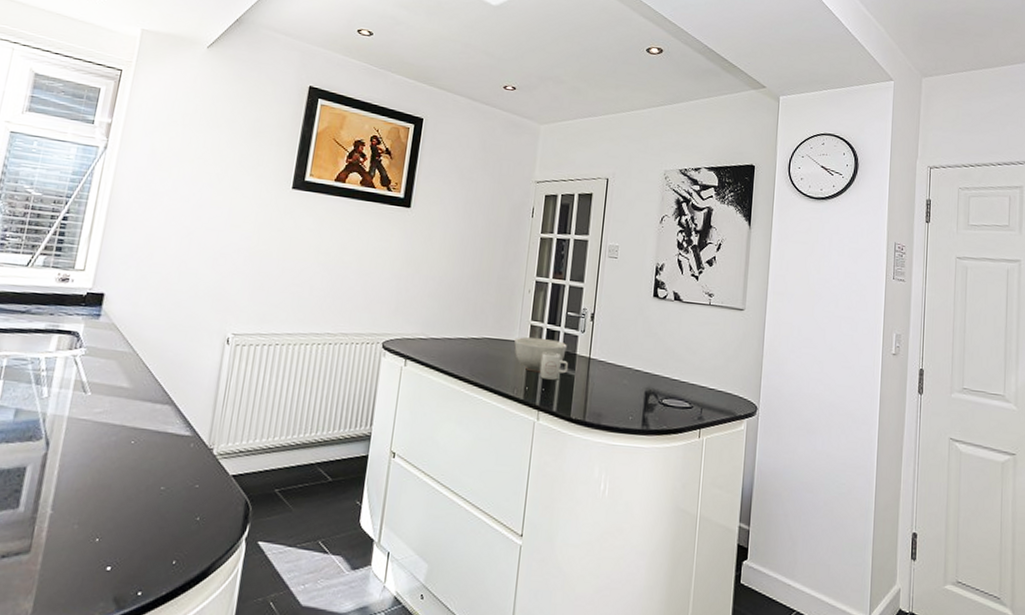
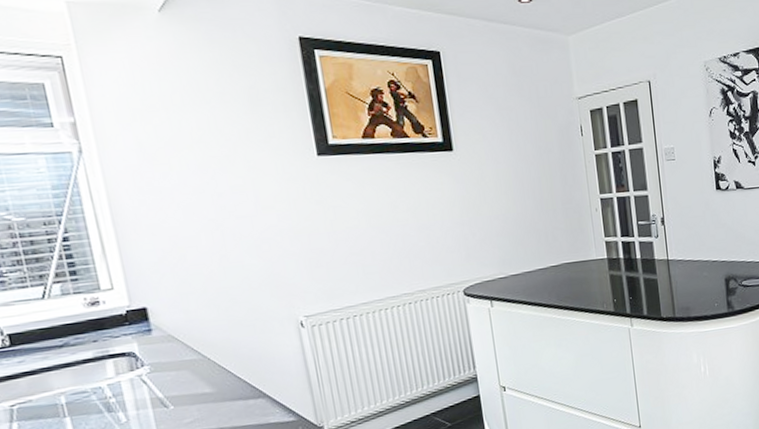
bowl: present [514,337,567,373] -> none [593,250,645,285]
mug: present [539,352,569,381] -> none [622,262,651,289]

